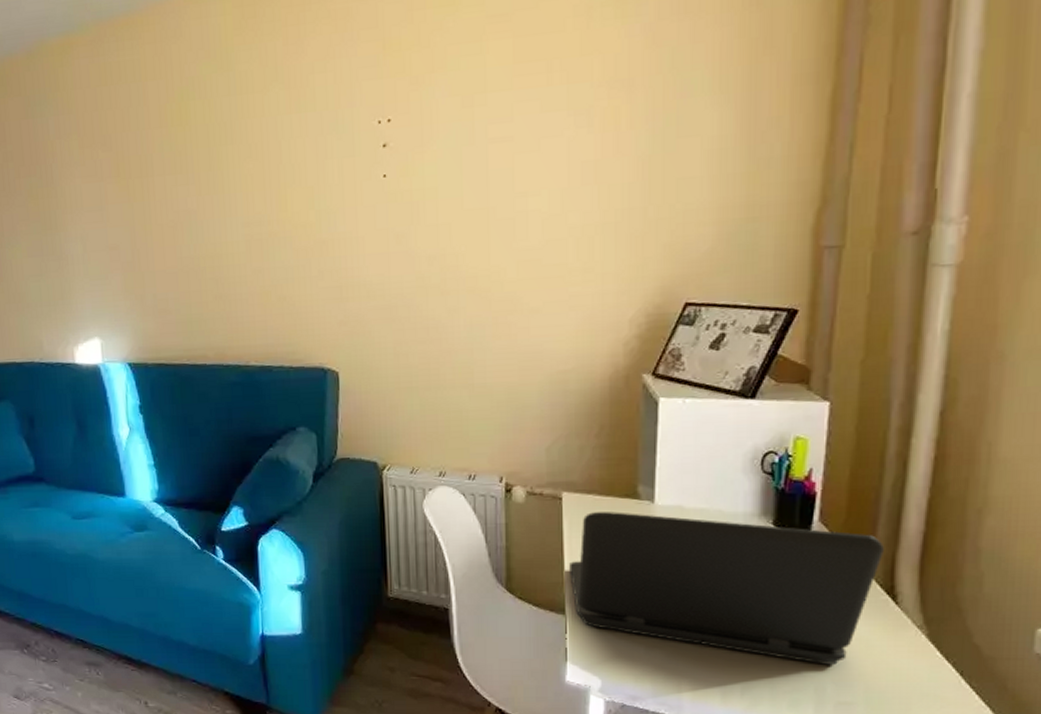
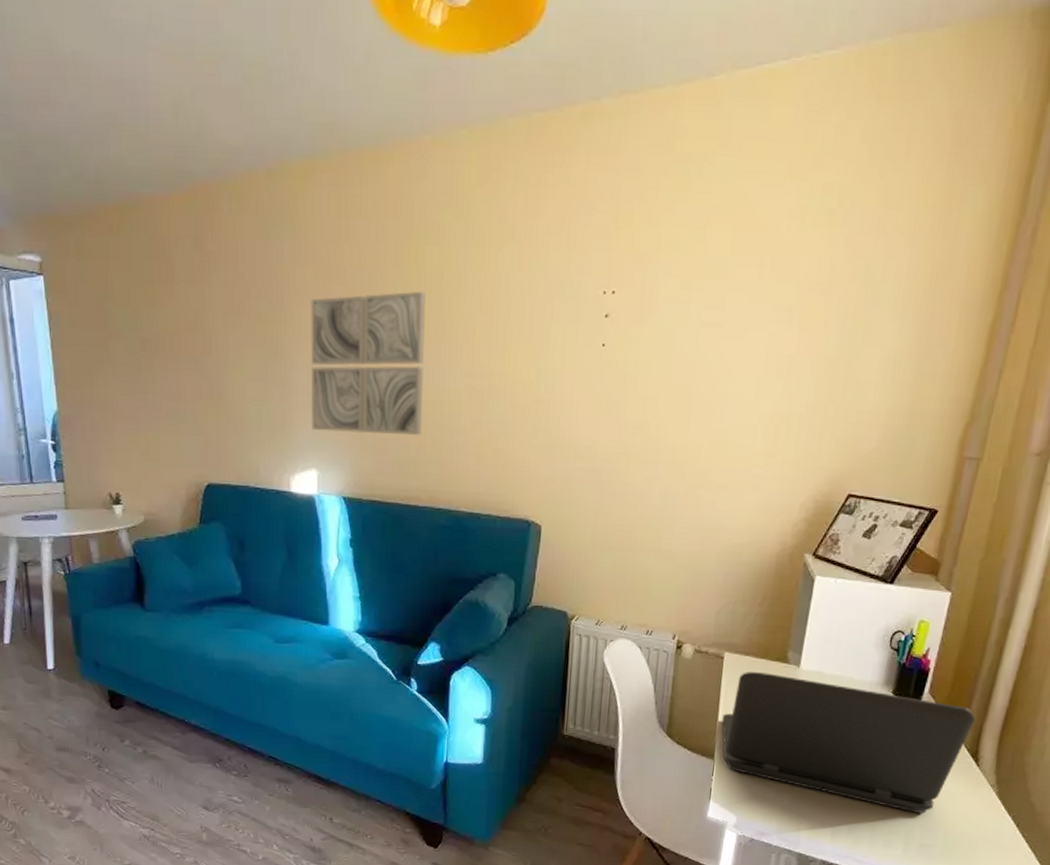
wall art: none [79,147,203,299] -> present [311,291,426,436]

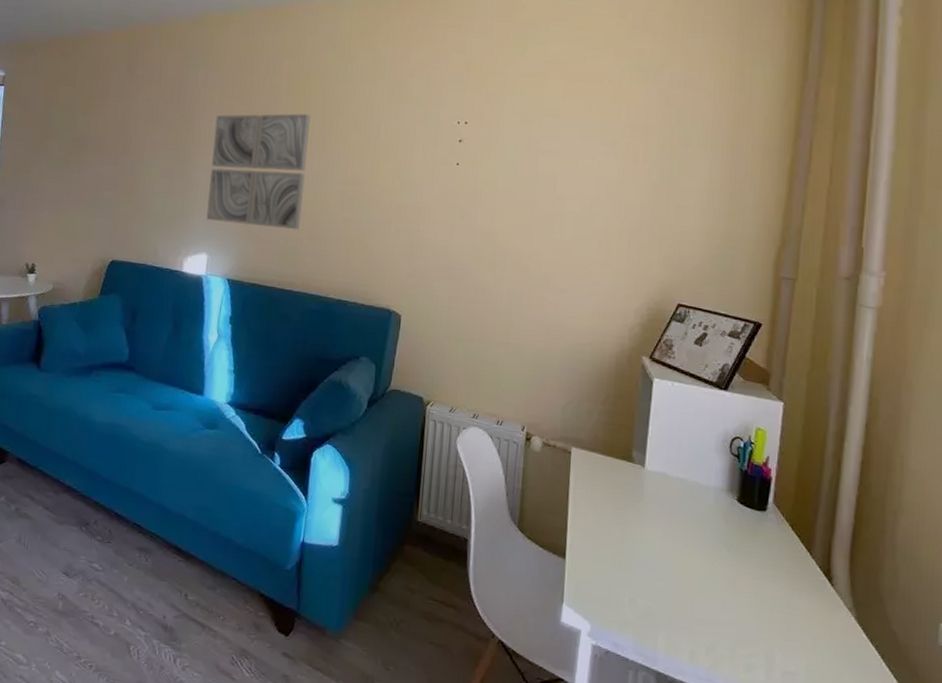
laptop: present [722,672,976,813] -> none [572,468,823,635]

